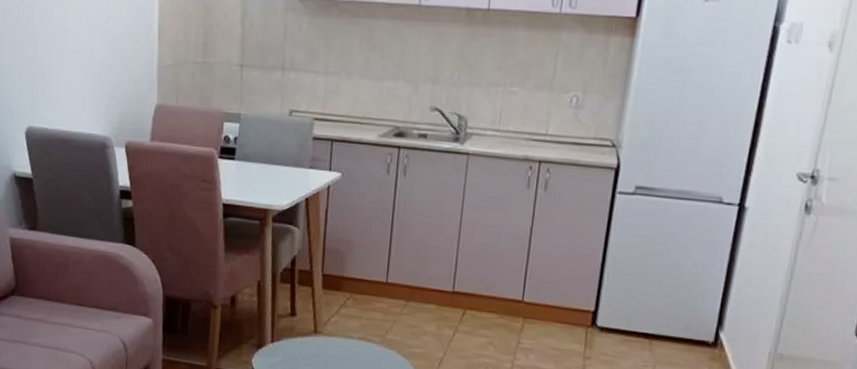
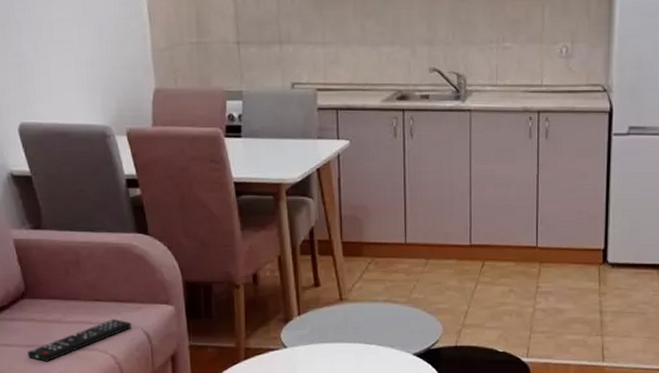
remote control: none [11,324,110,359] -> present [28,319,131,362]

